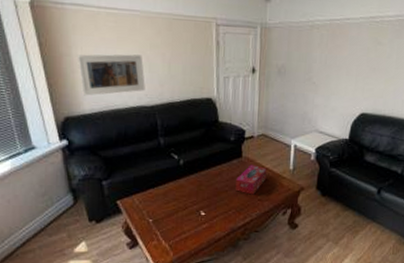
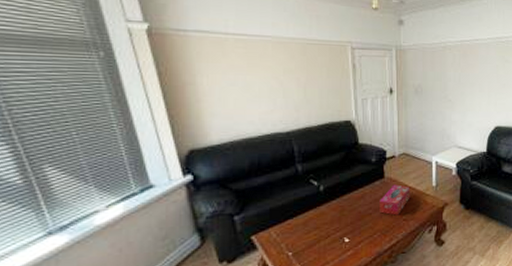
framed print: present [76,54,145,96] -> none [202,80,280,126]

